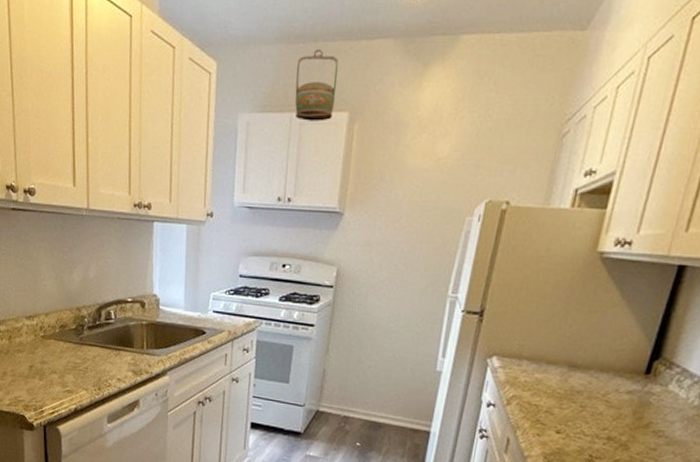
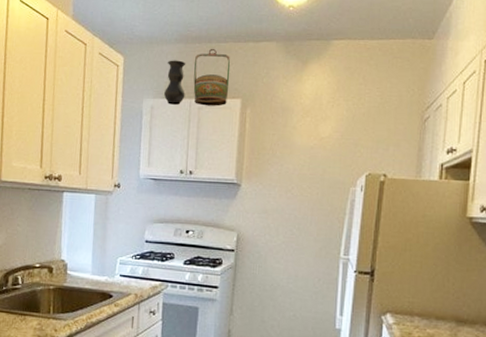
vase: none [262,65,288,121] -> present [164,60,186,106]

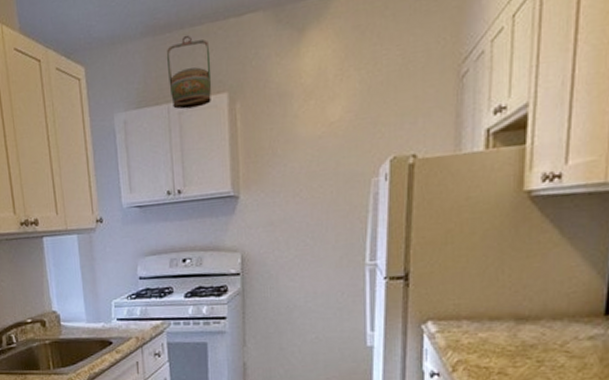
vase: present [164,60,186,106] -> none [135,58,161,116]

